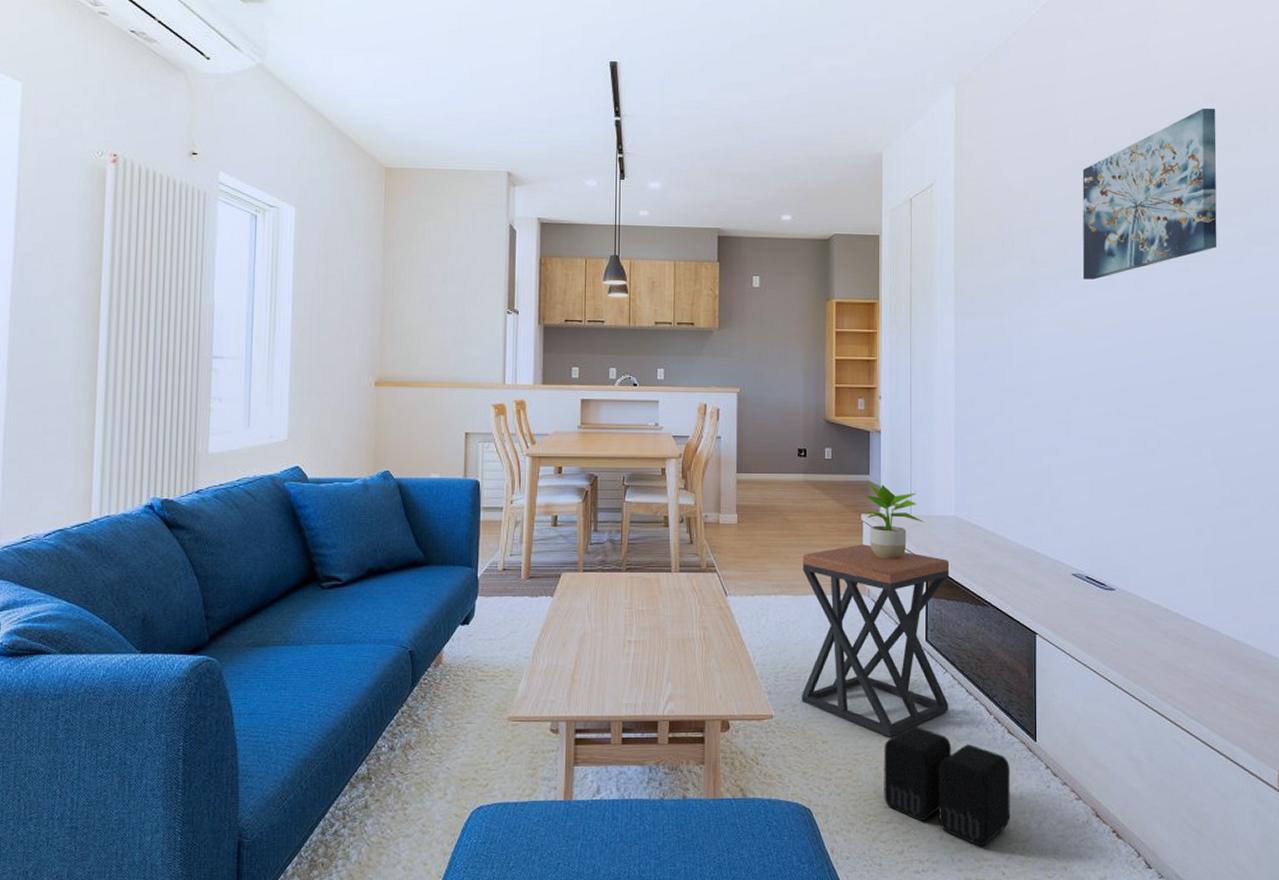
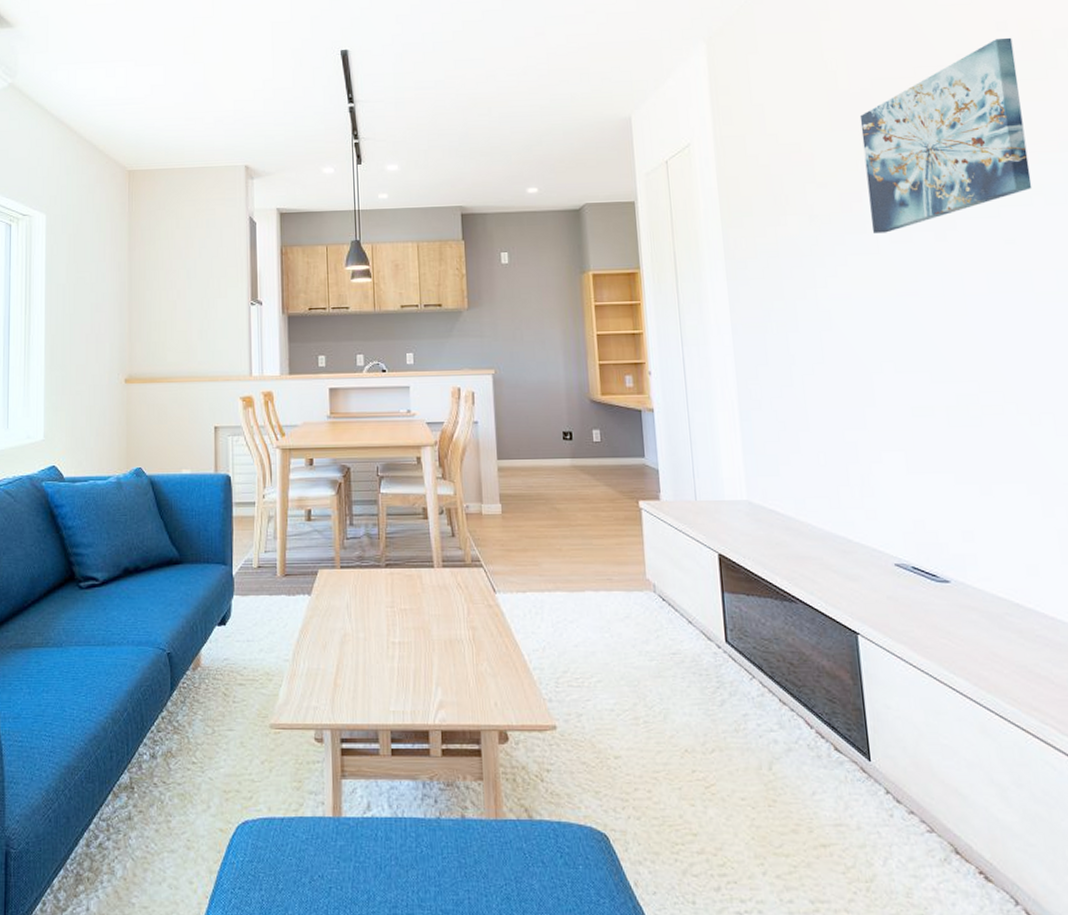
stool: present [801,544,950,736] -> none [576,534,761,752]
potted plant: present [861,481,925,560] -> none [639,464,713,551]
speaker: present [884,726,1010,847] -> none [686,740,848,886]

